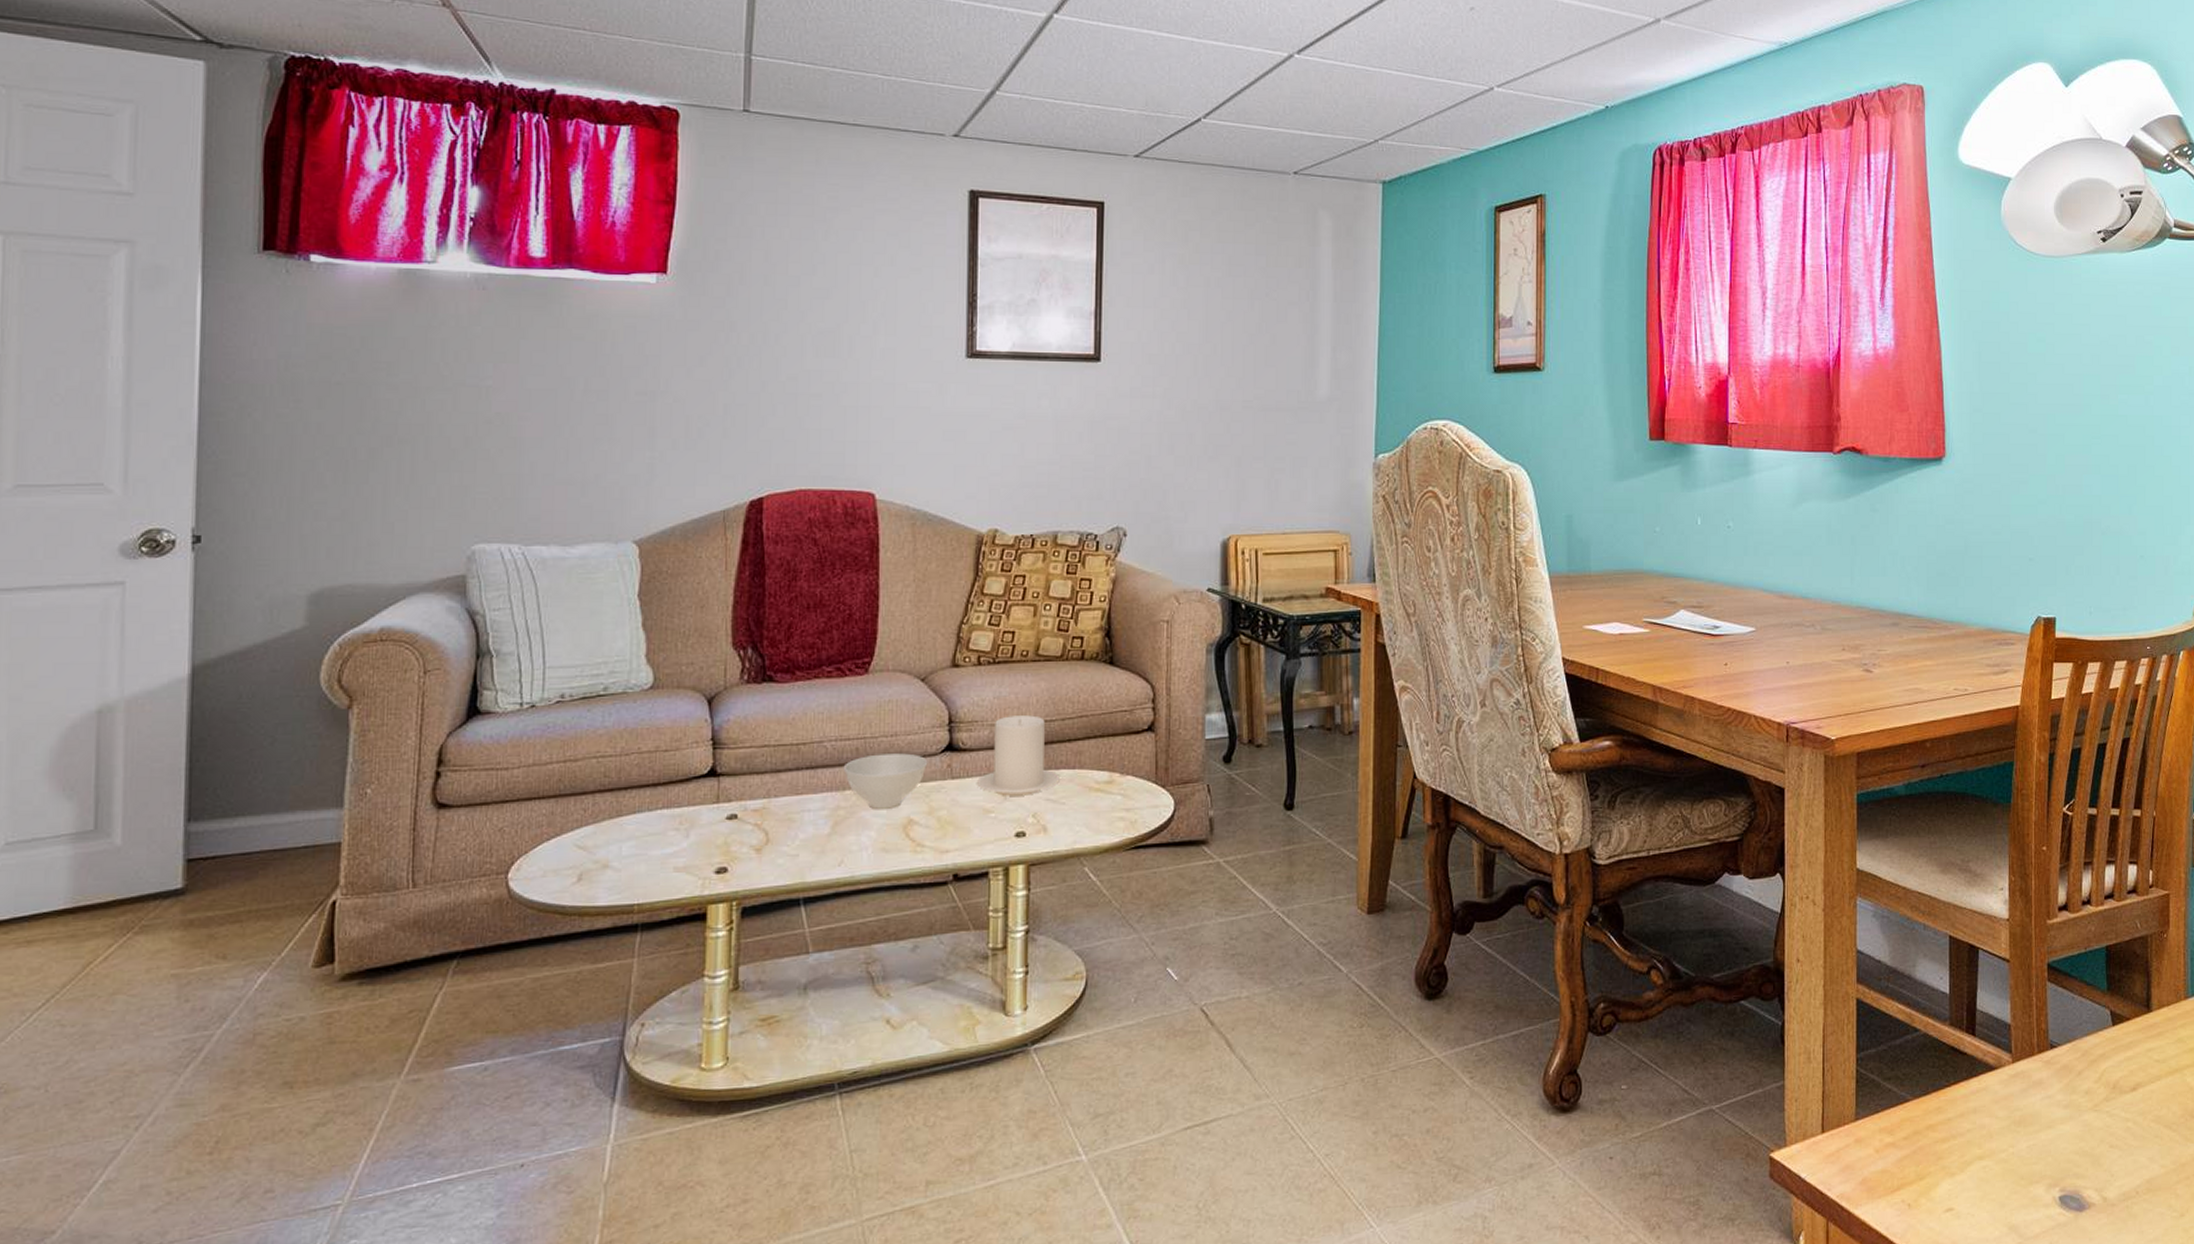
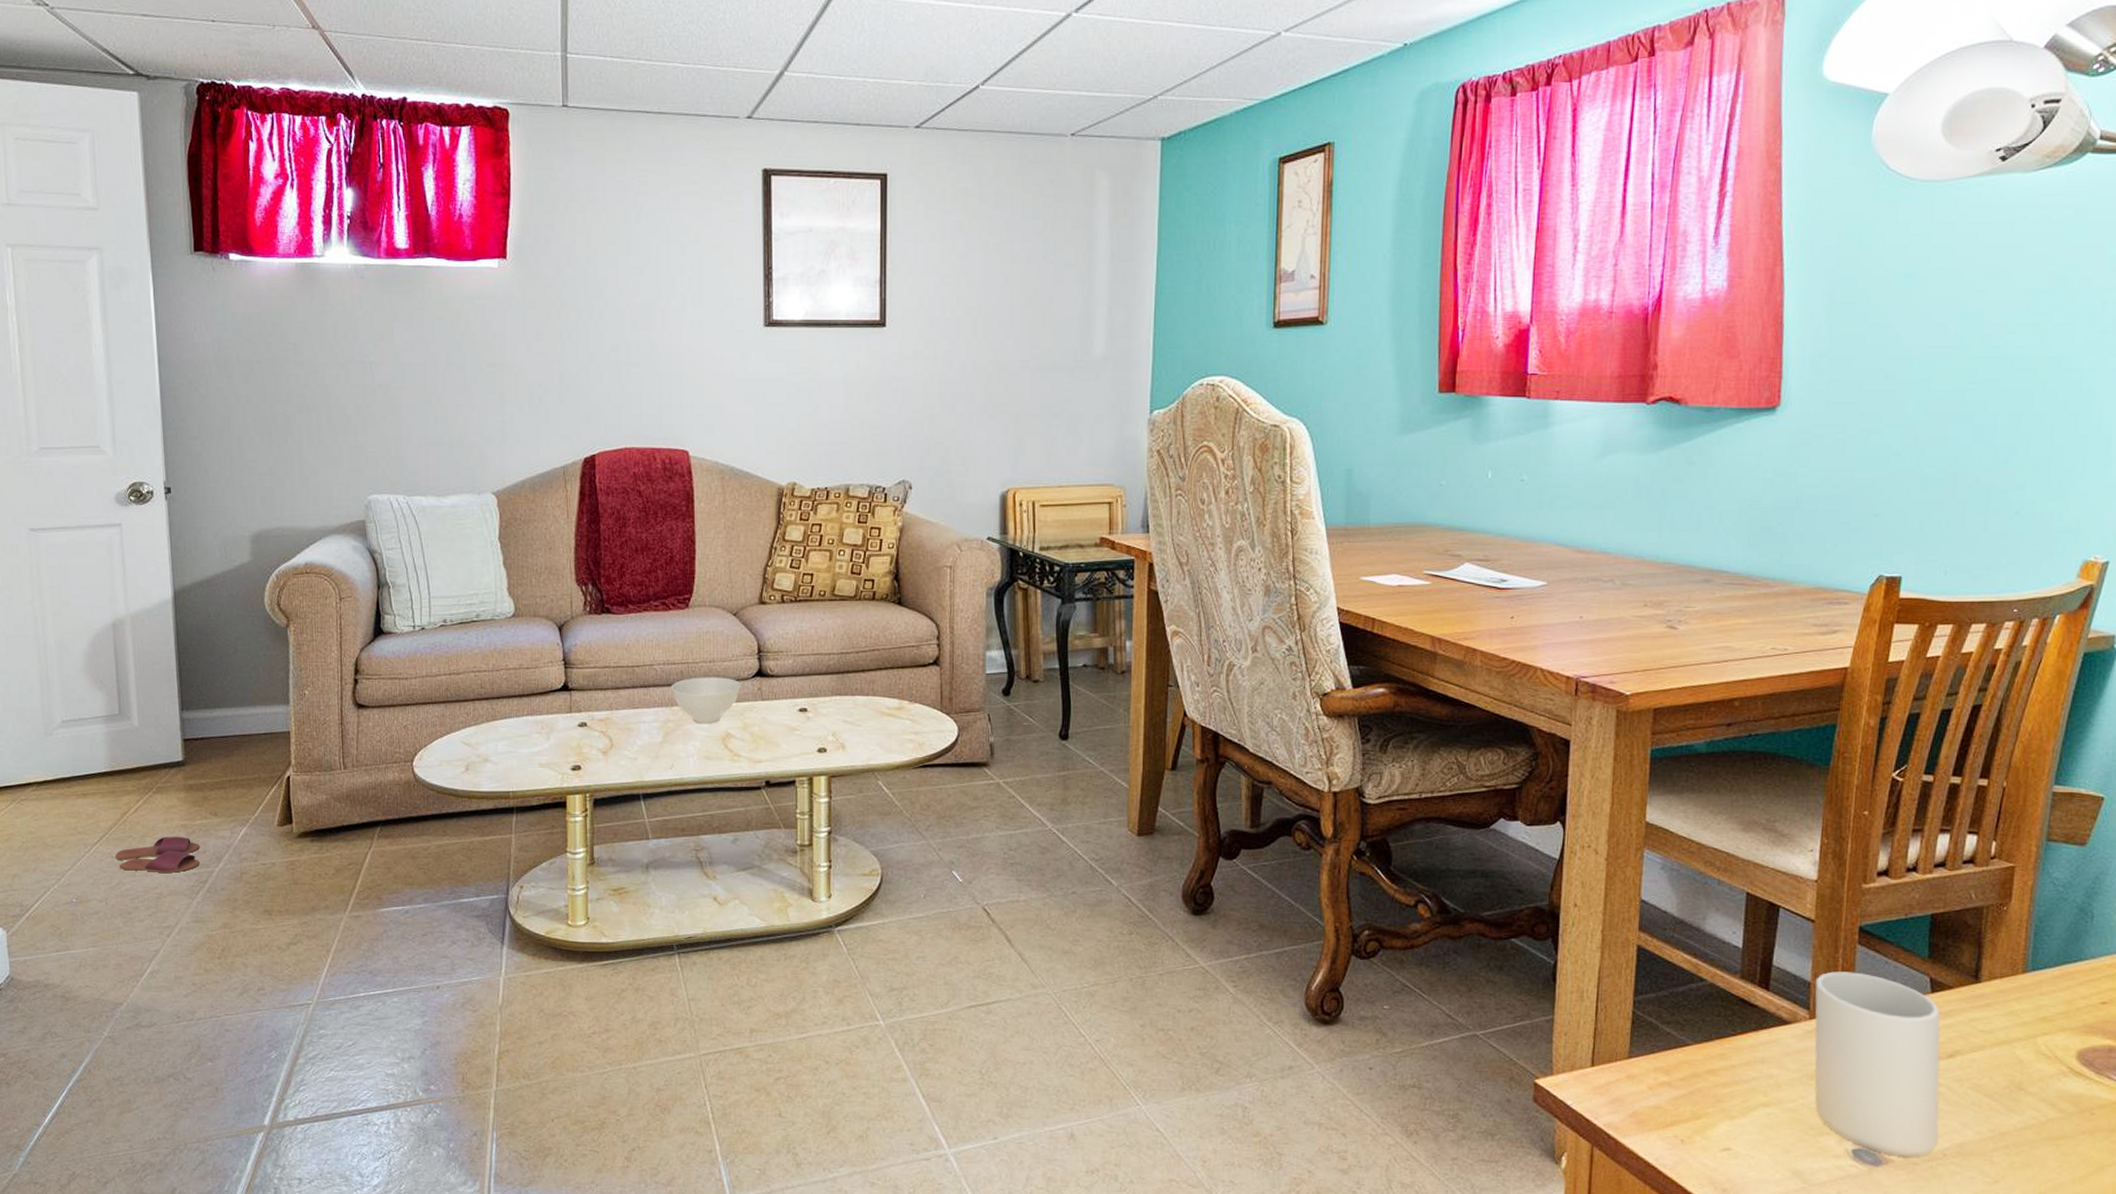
slippers: none [67,990,196,1043] -> present [115,836,200,873]
candle: present [977,715,1060,796] -> none [784,648,855,717]
cup: none [2014,1010,2131,1199] -> present [1814,971,1941,1157]

